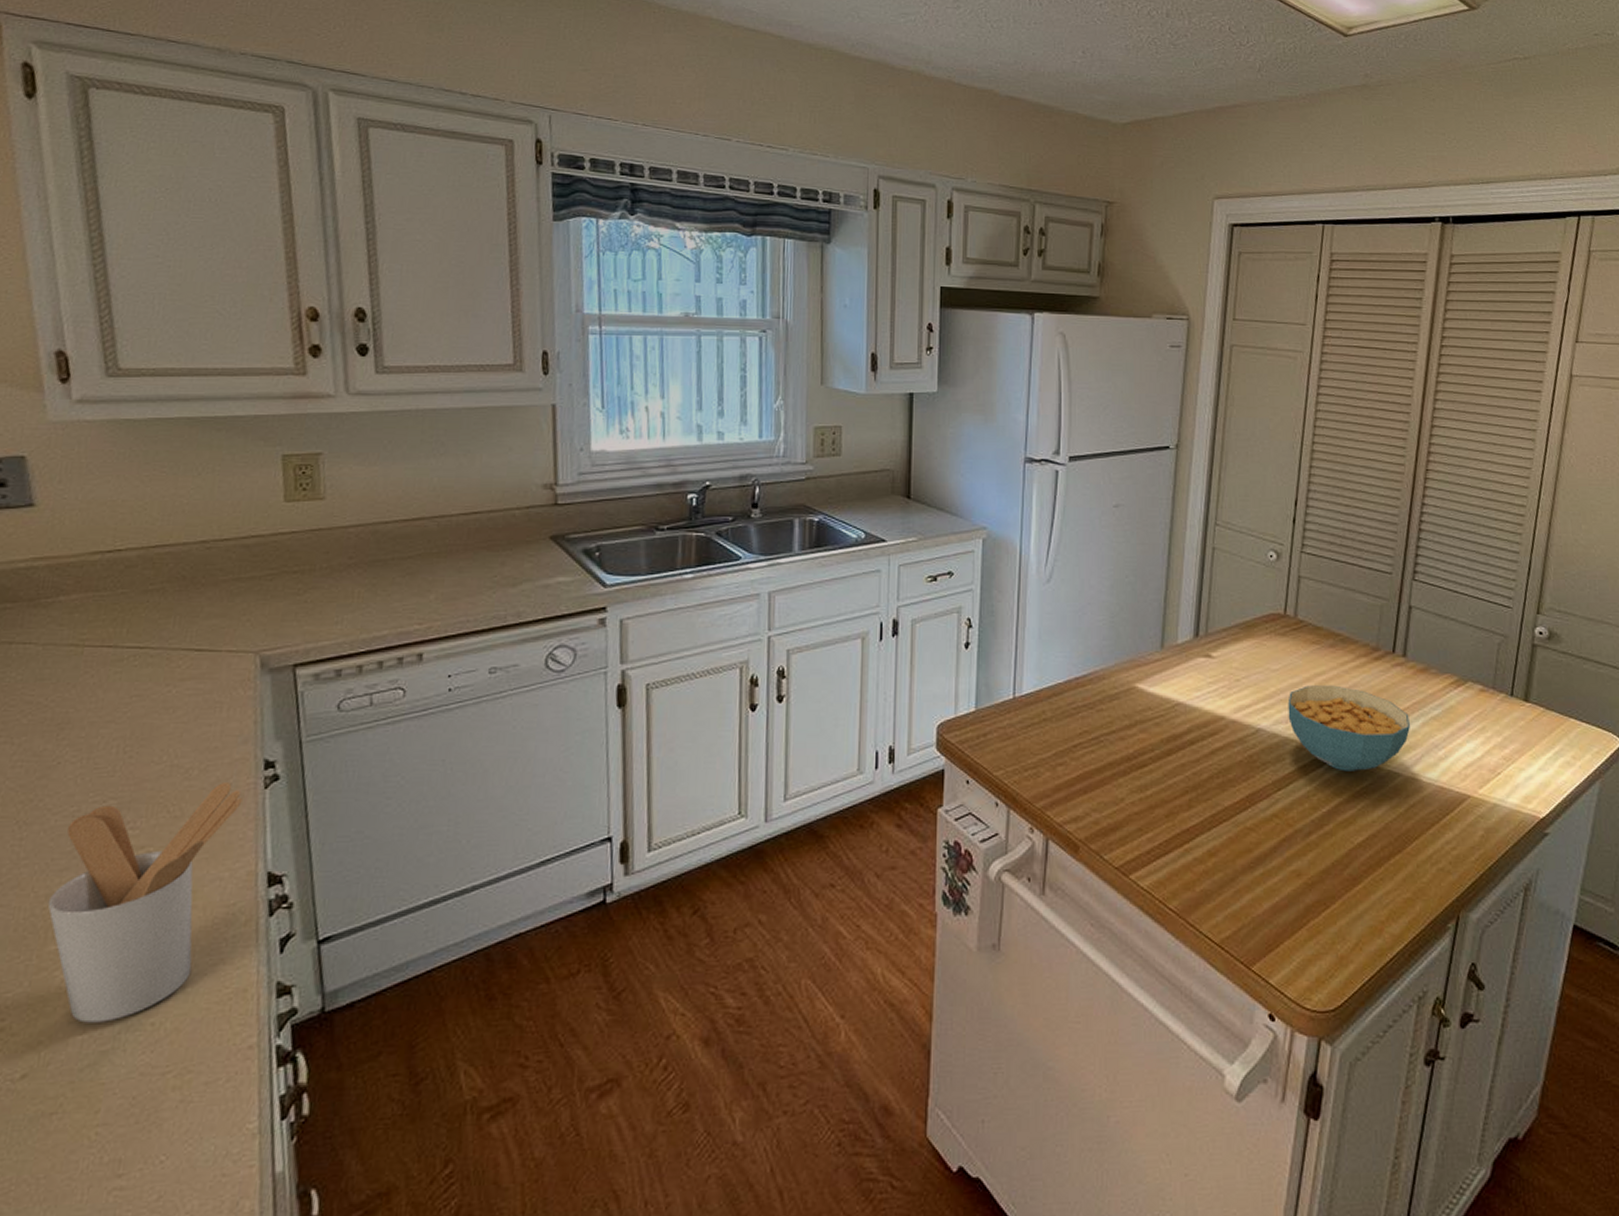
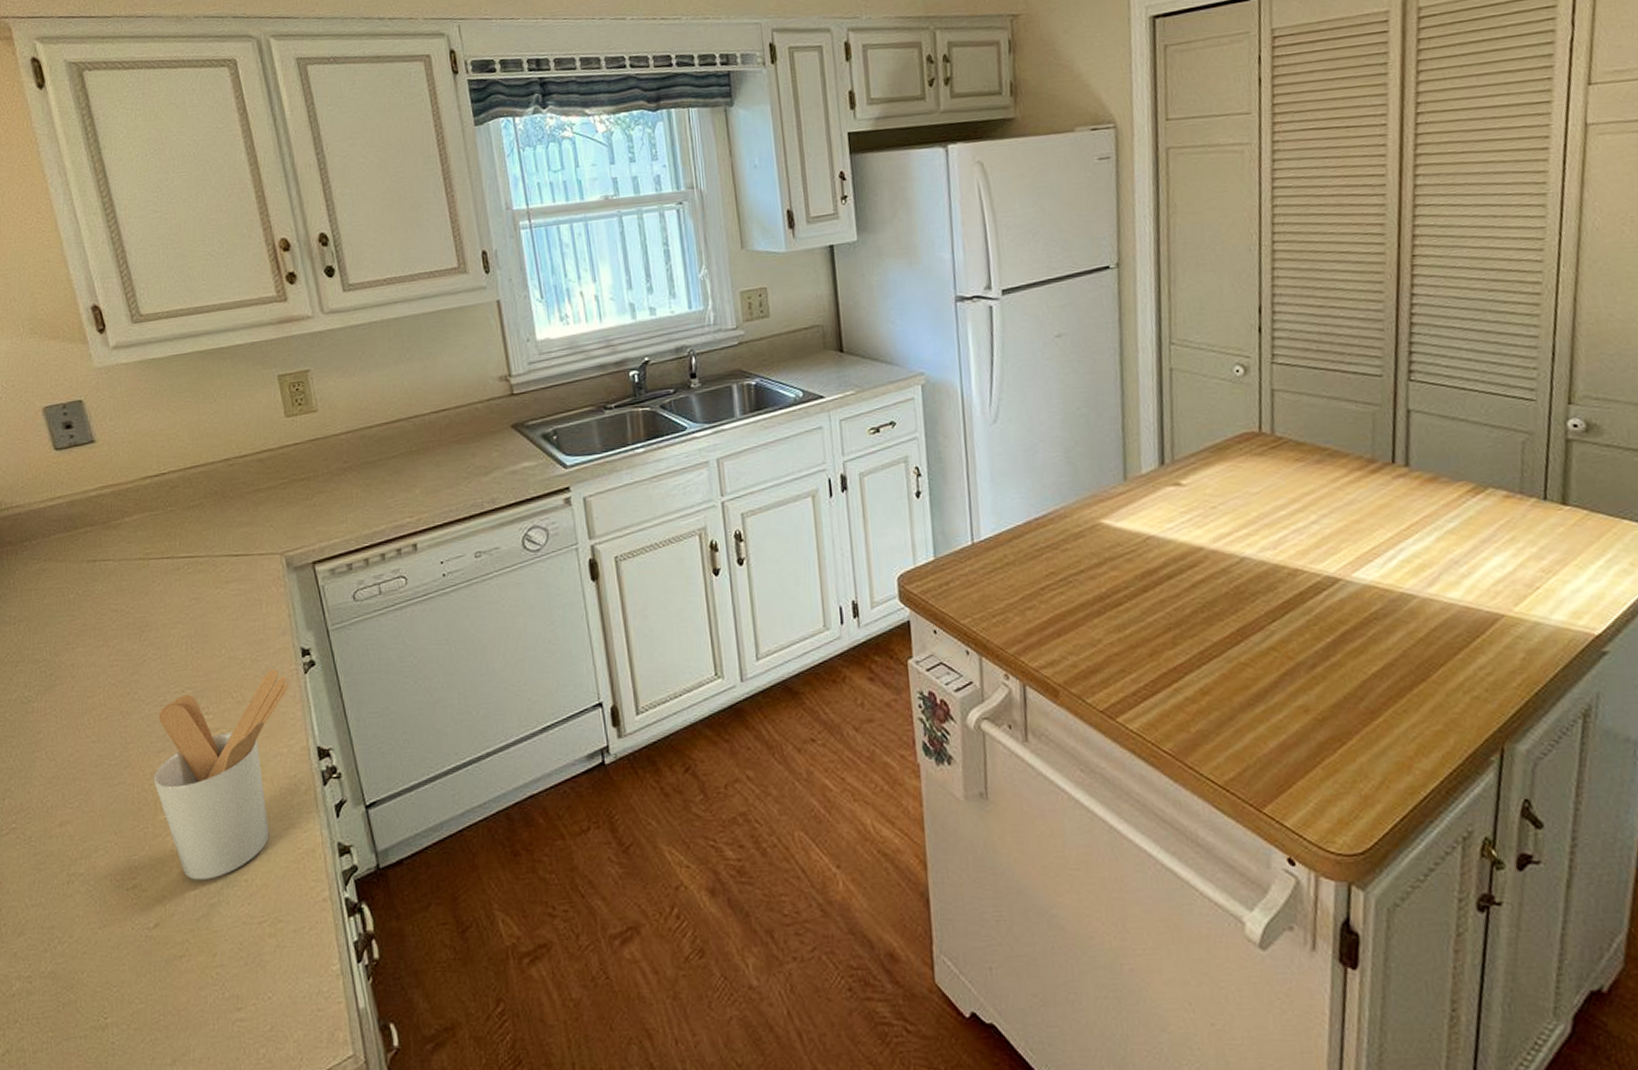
cereal bowl: present [1287,685,1410,772] -> none [1273,504,1423,597]

